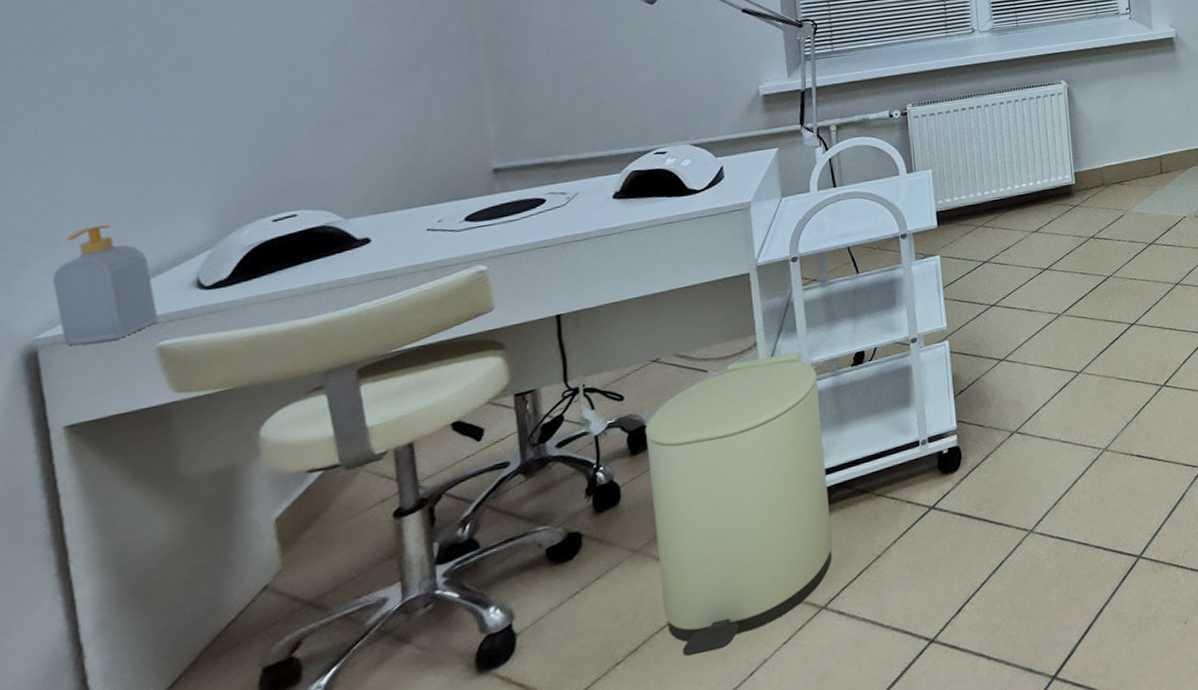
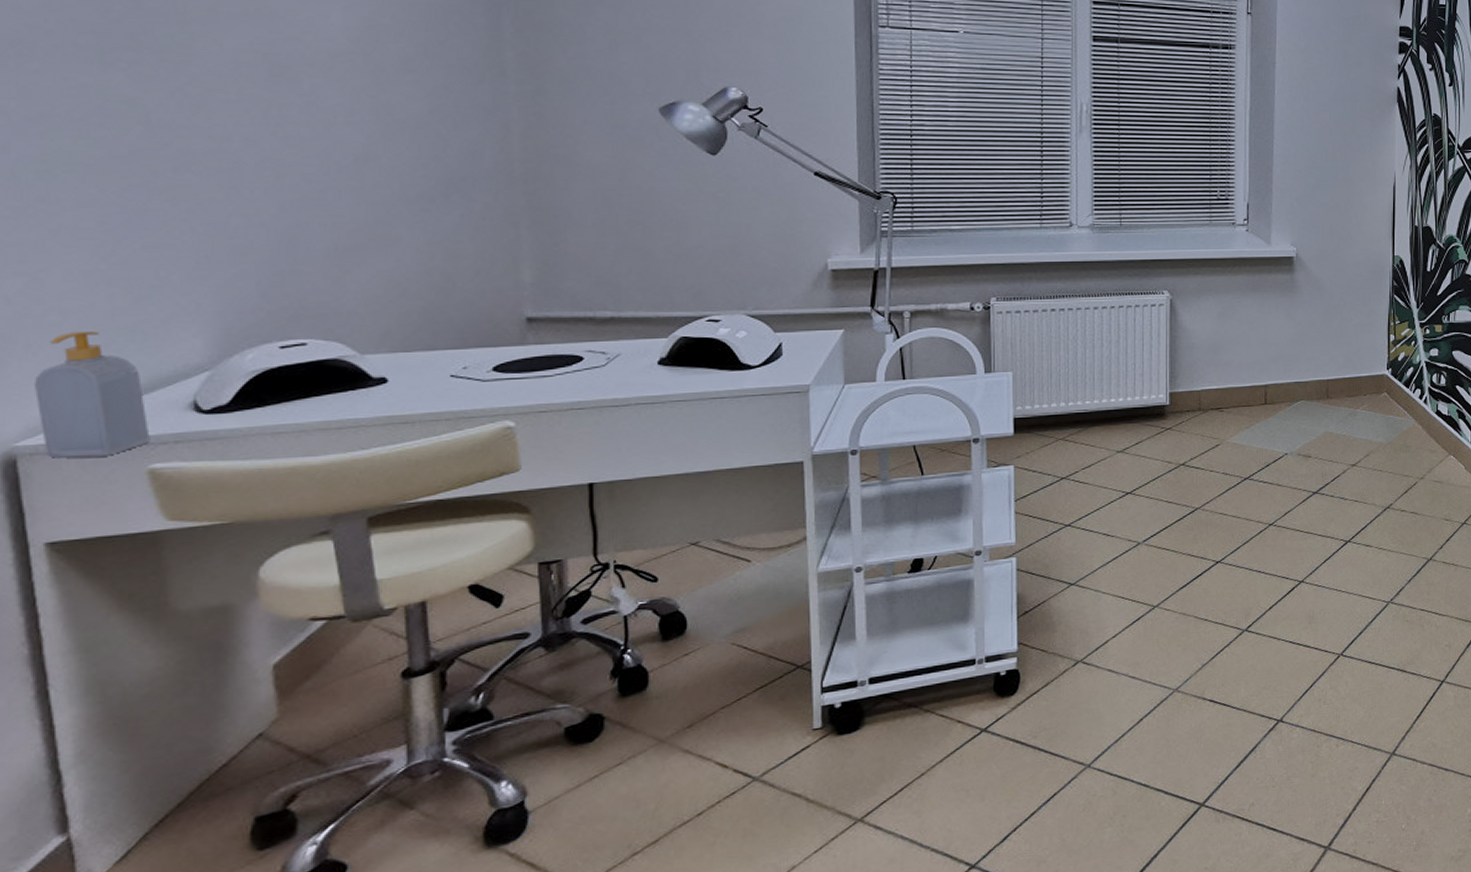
pedal bin: present [644,352,833,656] -> none [678,552,874,854]

